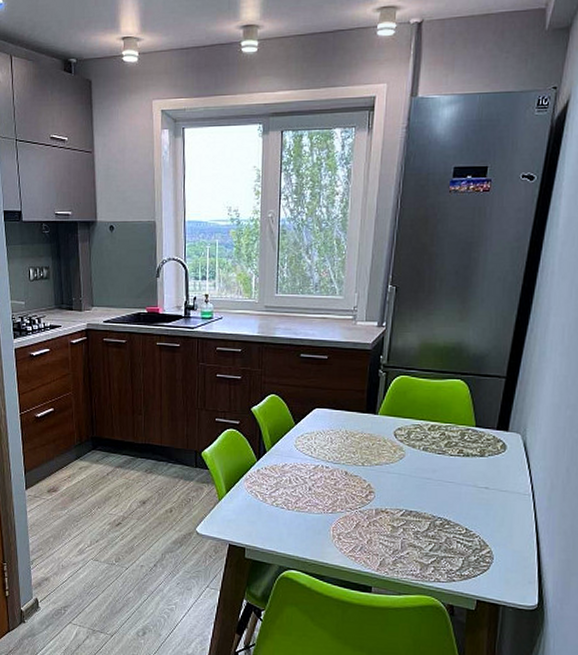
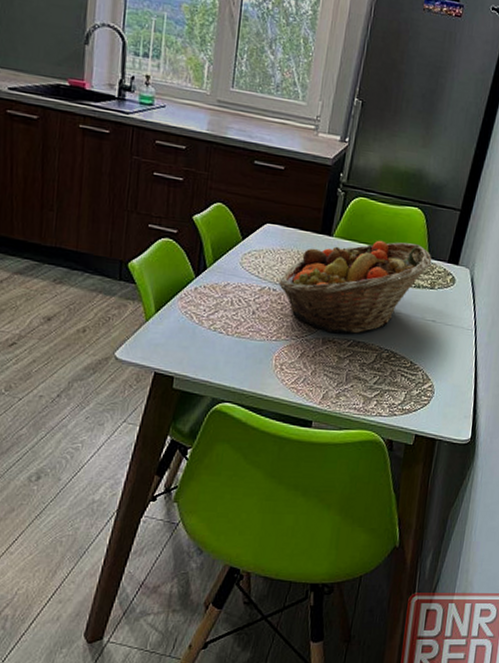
fruit basket: none [331,414,480,504] -> present [279,240,432,334]

